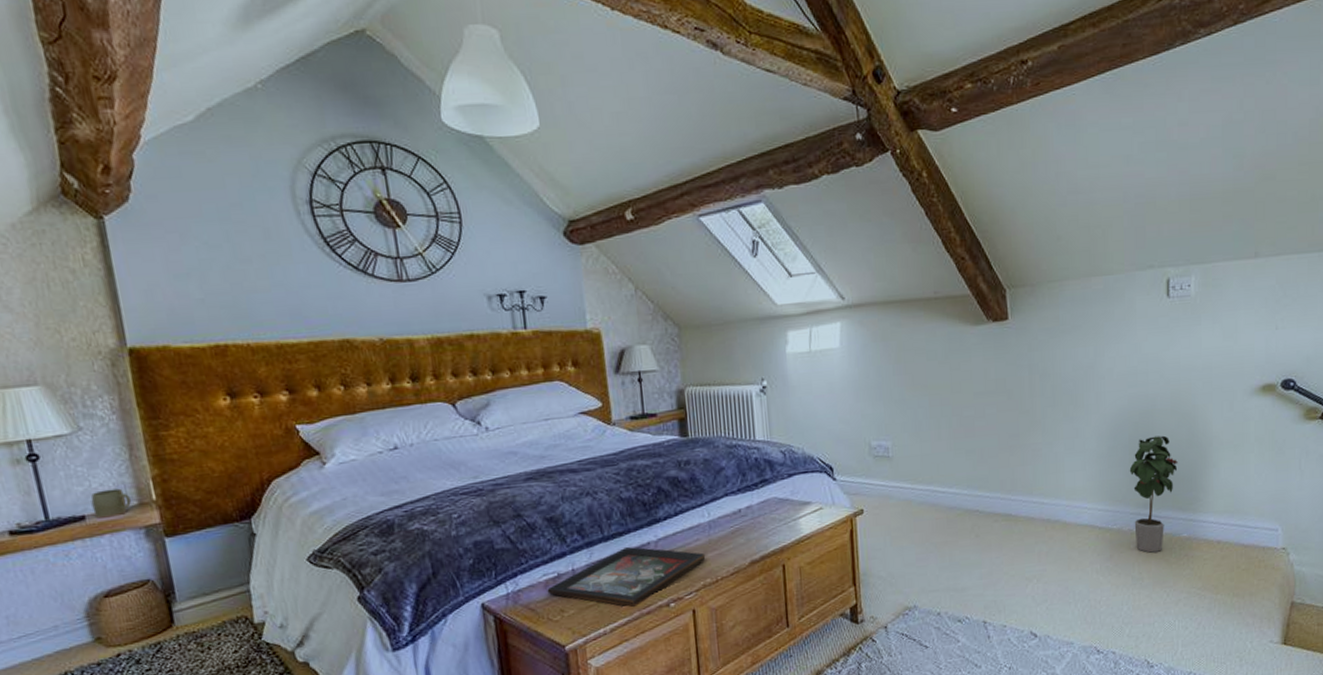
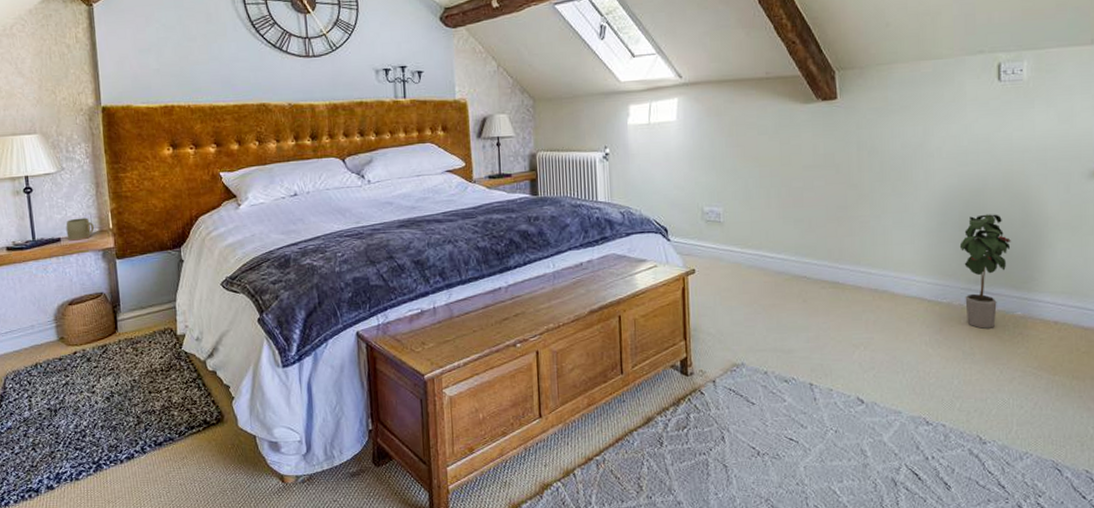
decorative tray: present [547,547,706,608] -> none [411,291,550,345]

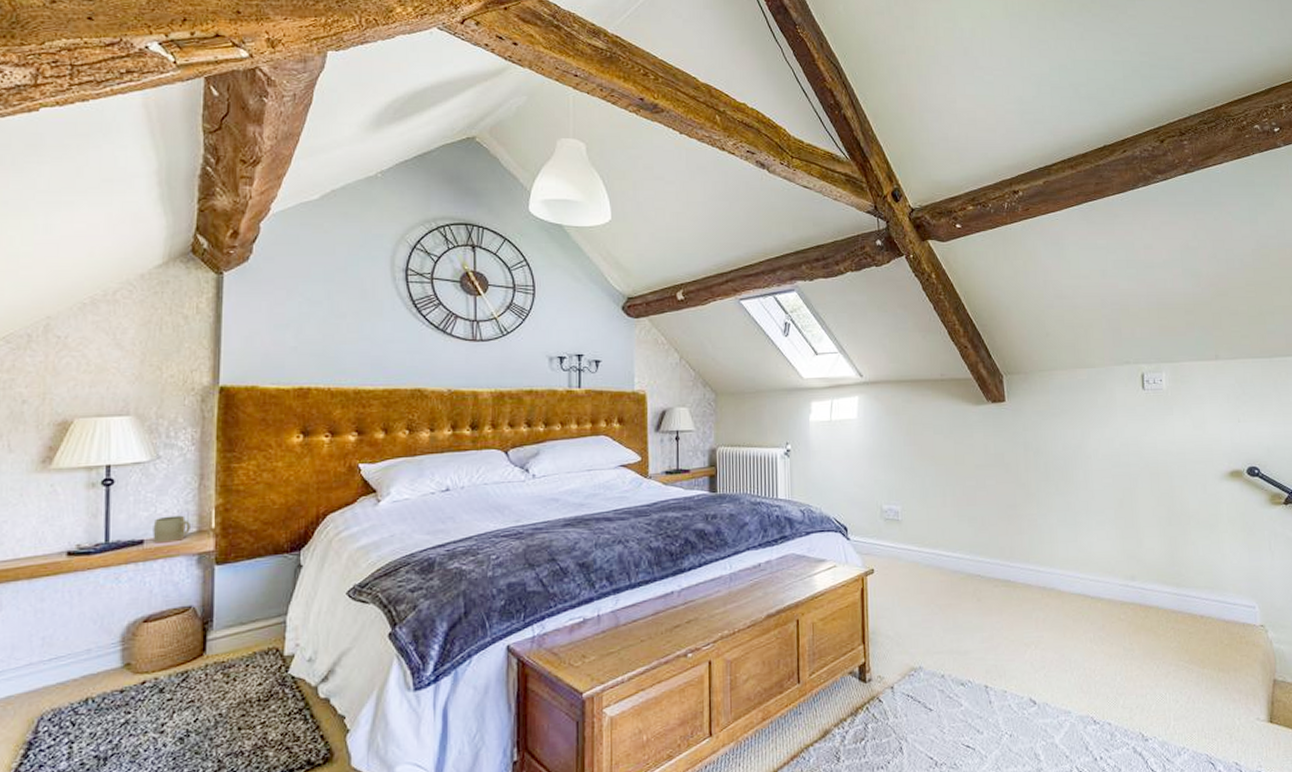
potted plant: present [959,214,1011,329] -> none [1116,512,1160,624]

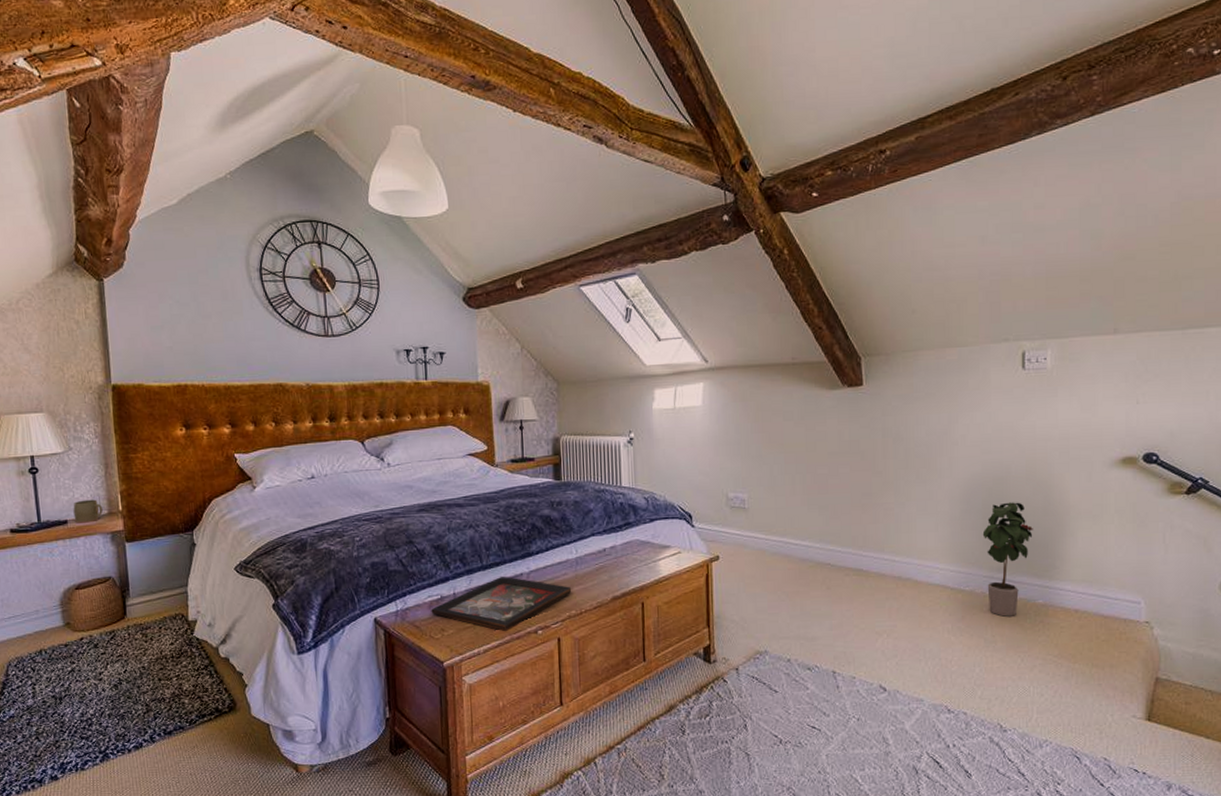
decorative tray: none [572,595,725,657] -> present [431,577,572,632]
potted plant: none [1116,512,1160,624] -> present [982,502,1033,617]

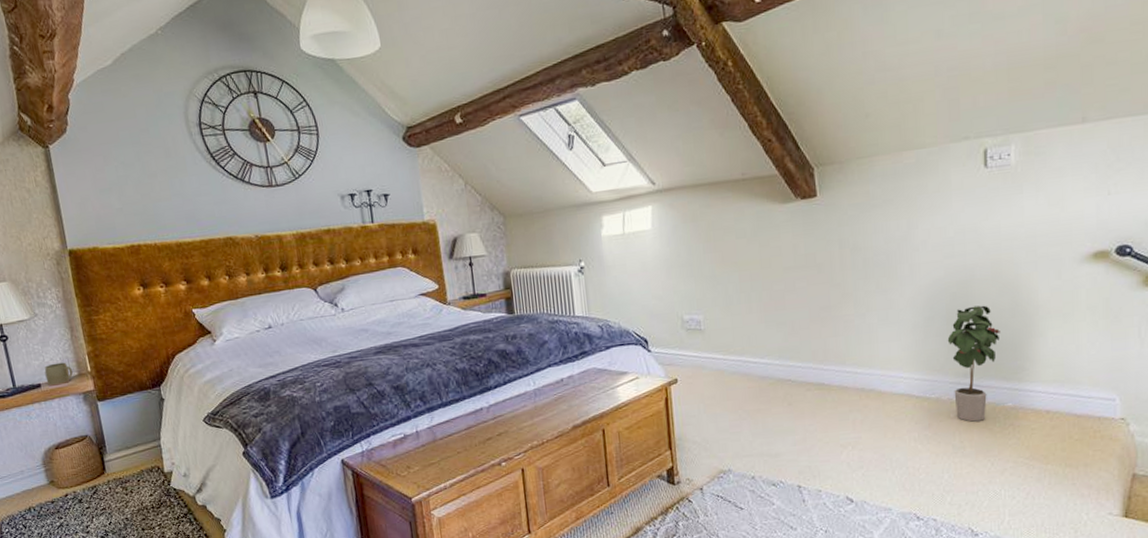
decorative tray: present [431,577,572,632] -> none [395,412,533,466]

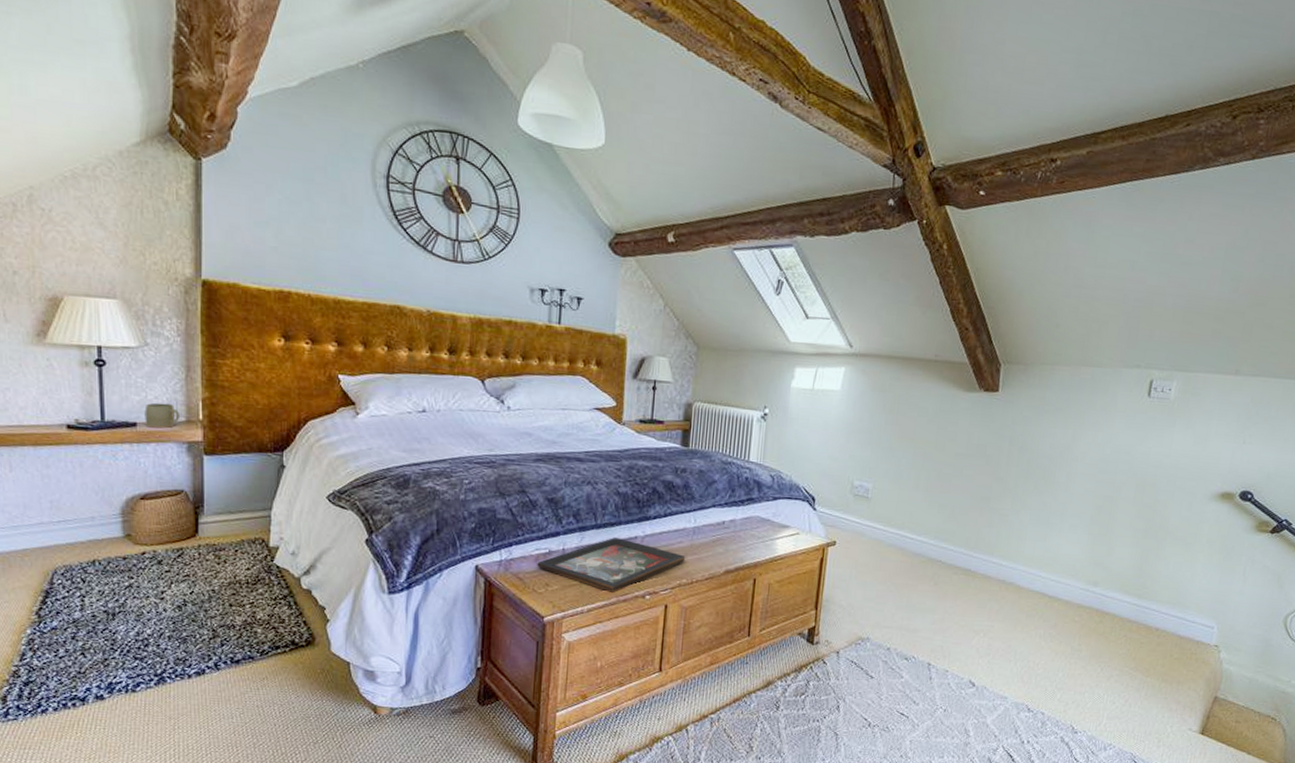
decorative tray: none [395,412,533,466] -> present [537,538,686,594]
potted plant: present [947,305,1000,422] -> none [1080,521,1132,628]

